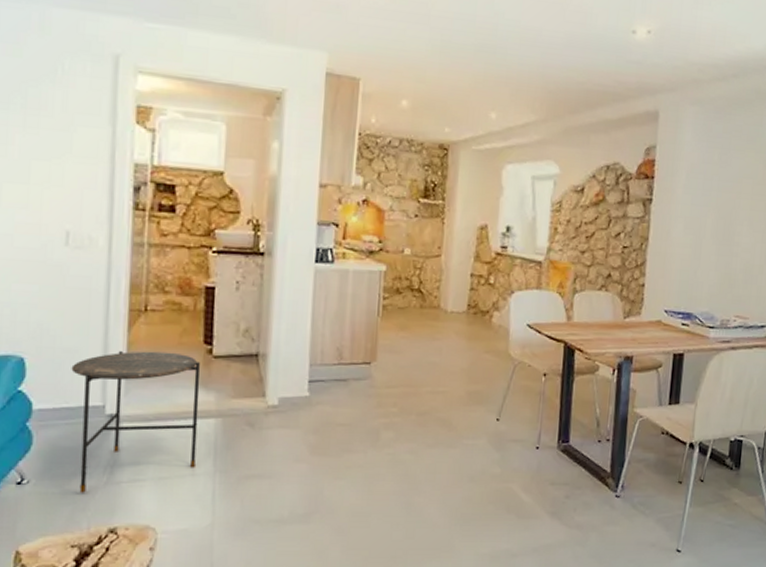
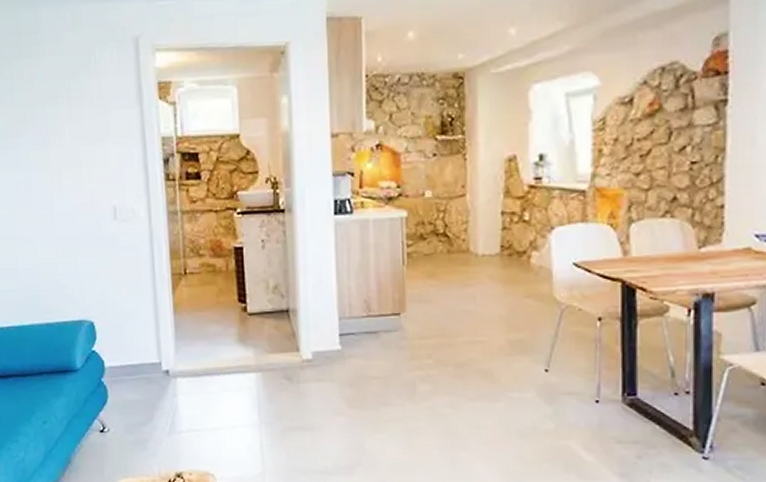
side table: present [71,351,201,493] -> none [130,311,242,441]

